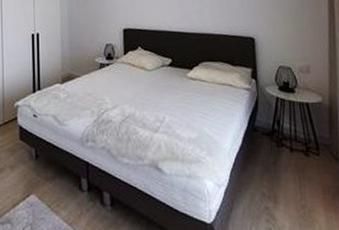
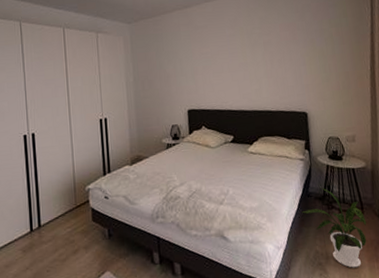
house plant: none [246,122,323,217] -> present [302,187,367,268]

